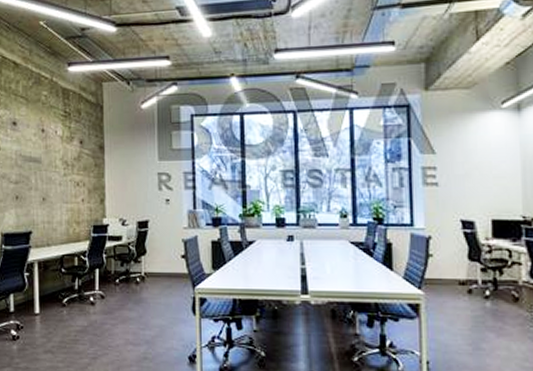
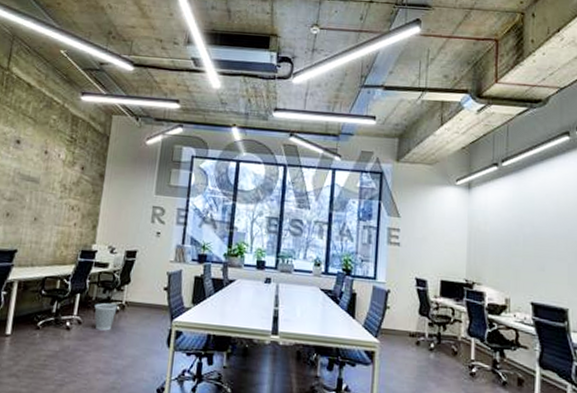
wastebasket: none [115,276,138,303] -> present [94,303,118,331]

